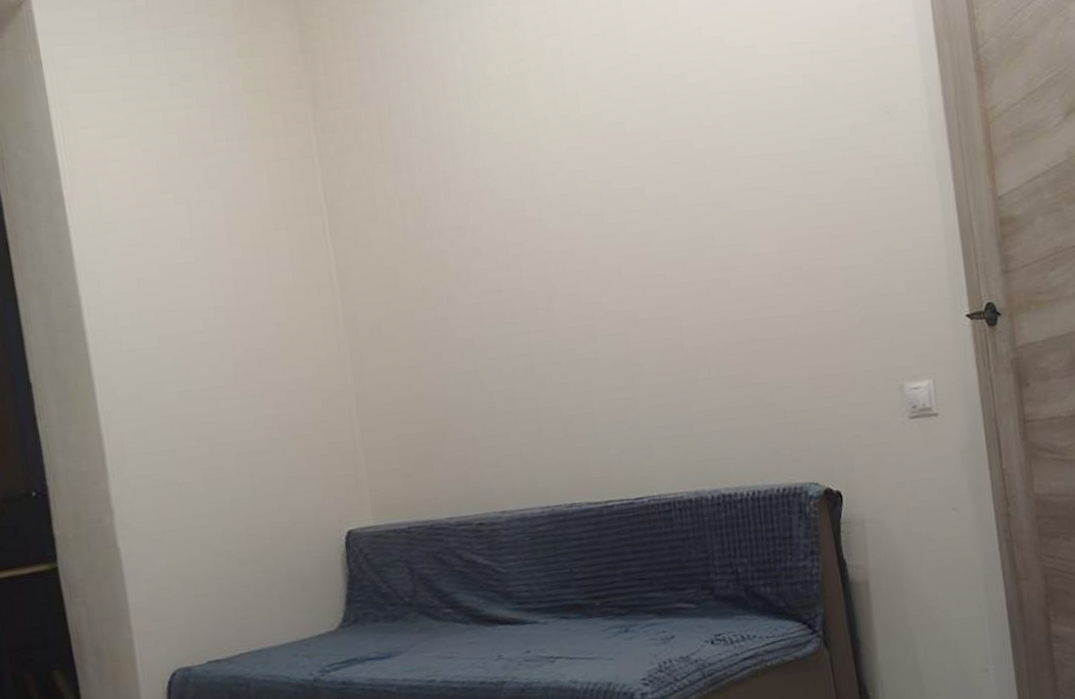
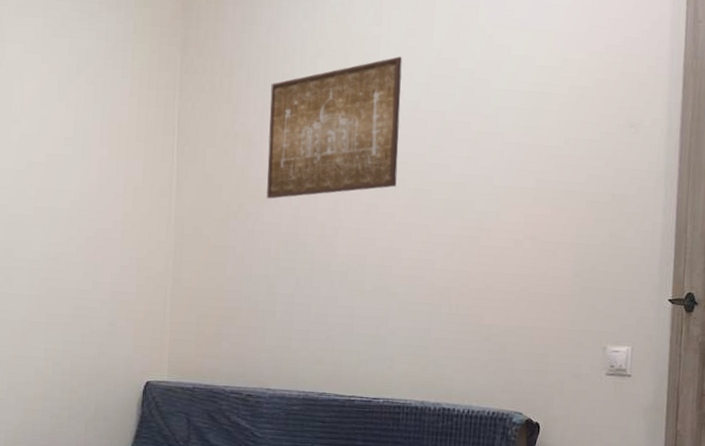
wall art: none [435,71,615,275] -> present [266,56,402,199]

